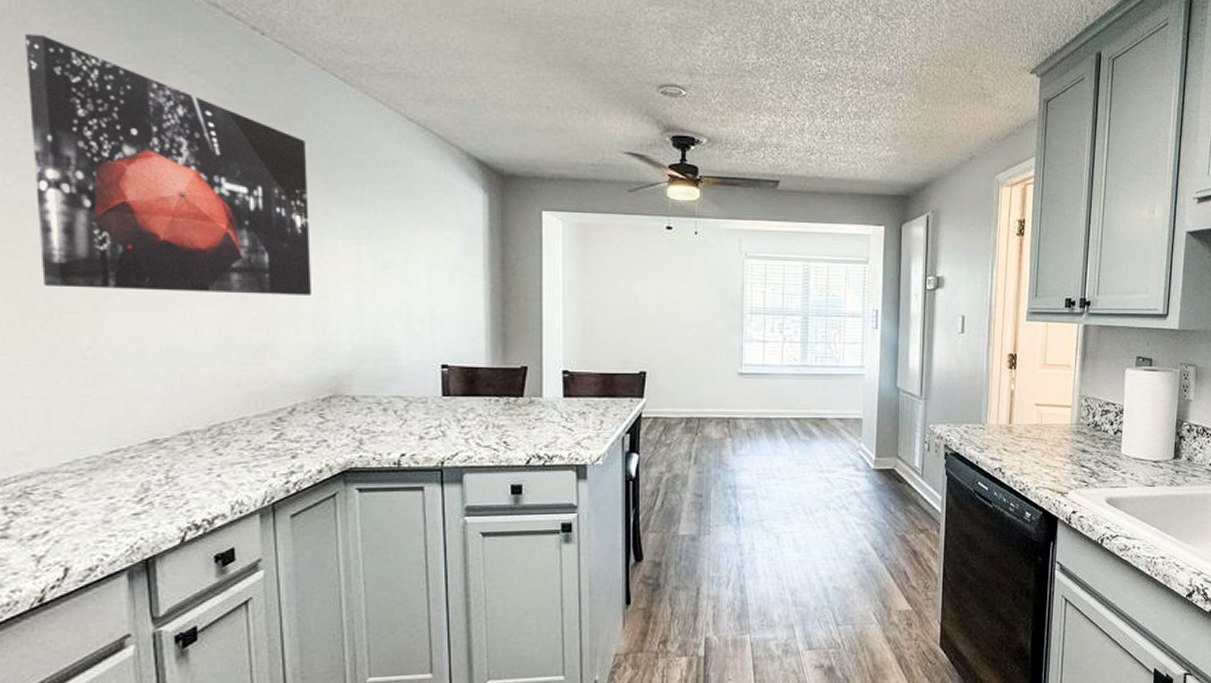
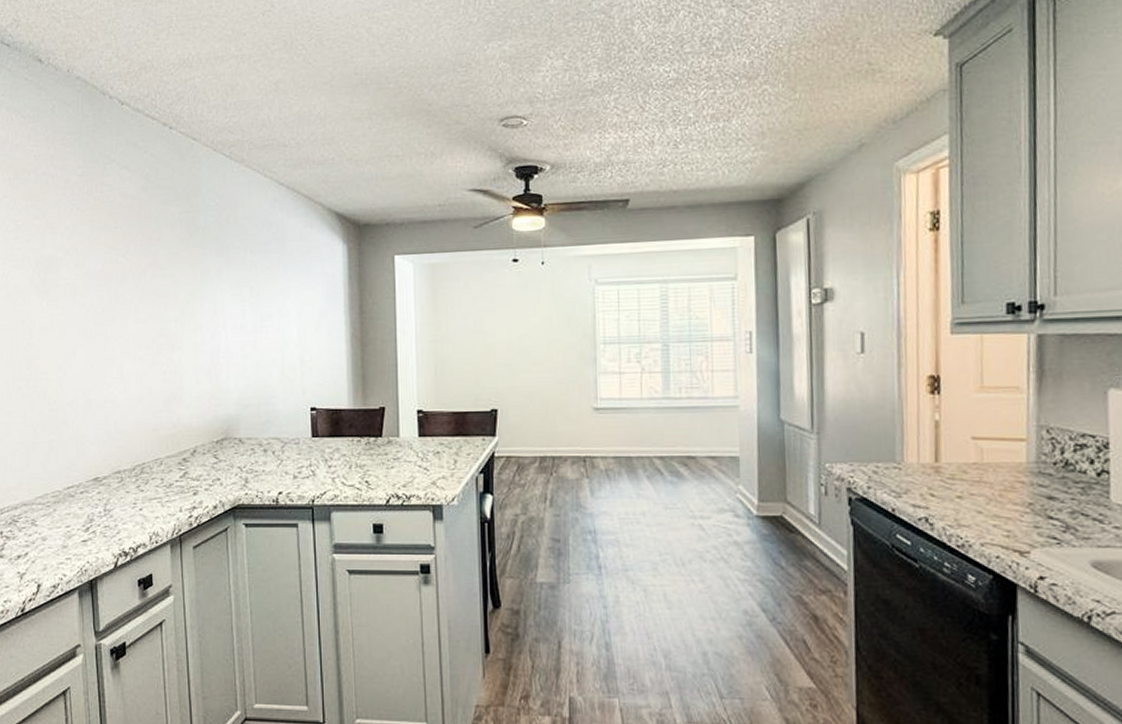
wall art: present [25,33,312,295] -> none [17,154,208,353]

